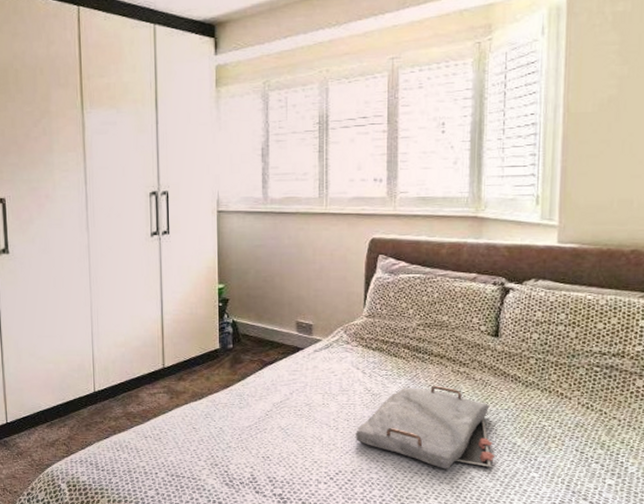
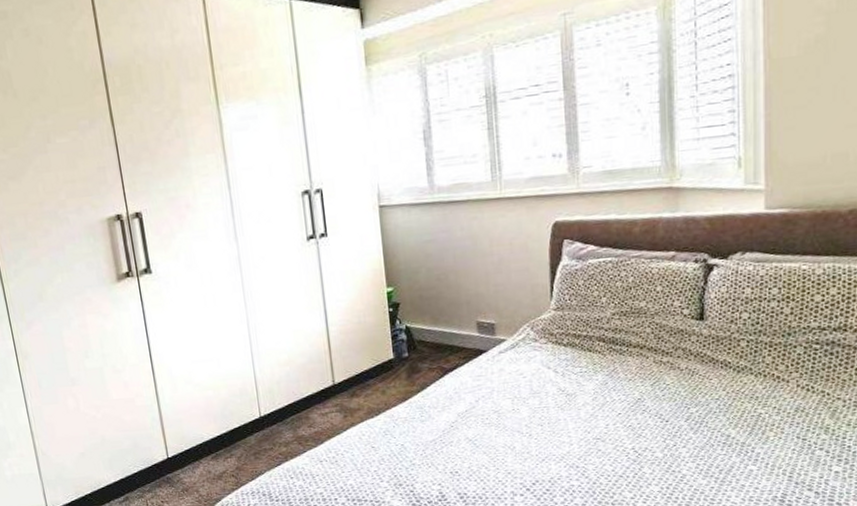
serving tray: present [356,385,495,469] -> none [551,379,707,470]

